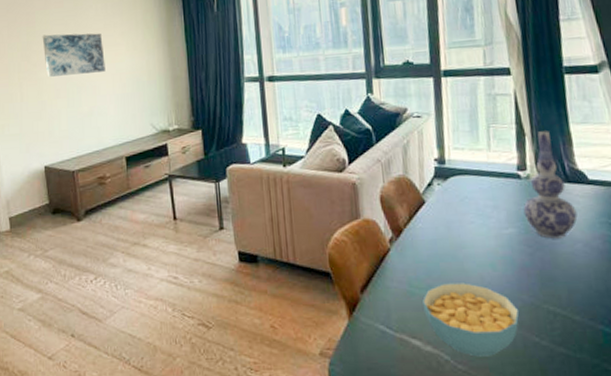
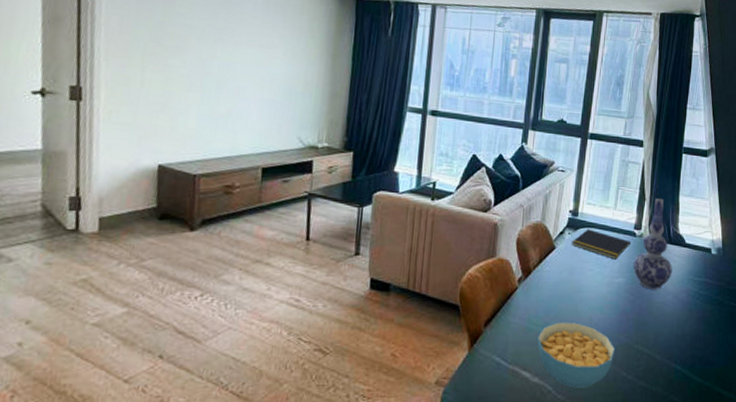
wall art: present [42,33,106,77] -> none [180,18,257,73]
notepad: none [443,176,517,208] -> present [572,229,631,260]

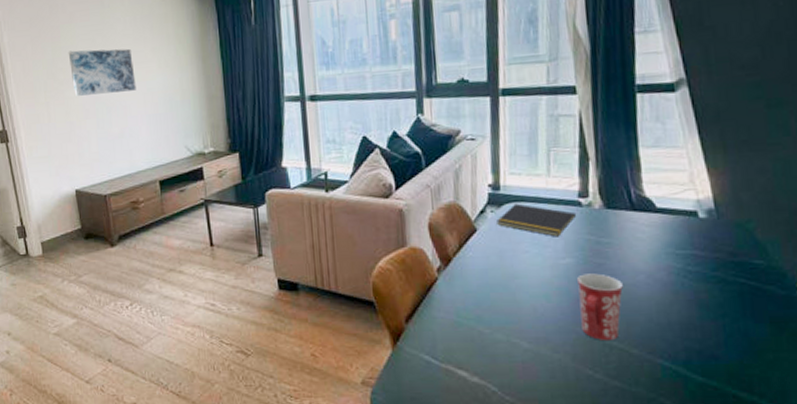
wall art: none [180,18,257,73] -> present [68,49,136,96]
cereal bowl: present [537,322,616,388] -> none [470,314,573,389]
mug: none [623,292,656,347] -> present [577,273,623,340]
vase: present [633,198,673,290] -> none [582,155,642,270]

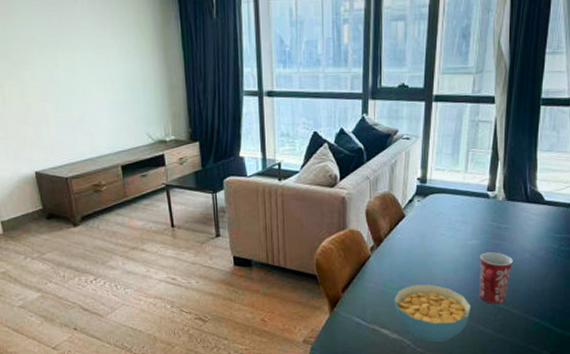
wall art: present [68,49,136,96] -> none [21,30,96,78]
cereal bowl: none [470,314,573,389] -> present [394,284,472,342]
notepad: present [497,203,577,237] -> none [422,194,485,223]

